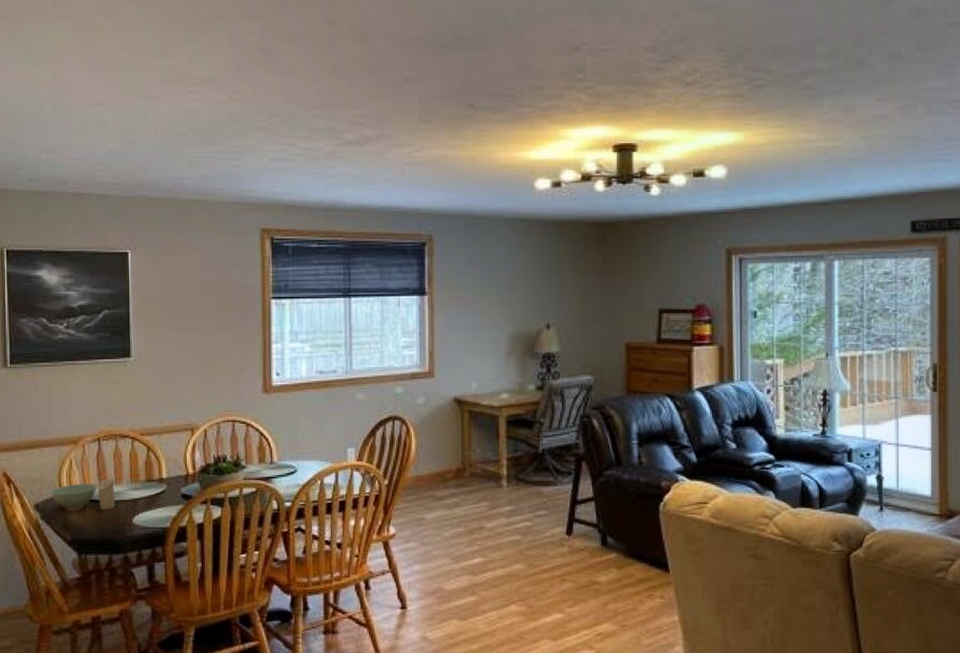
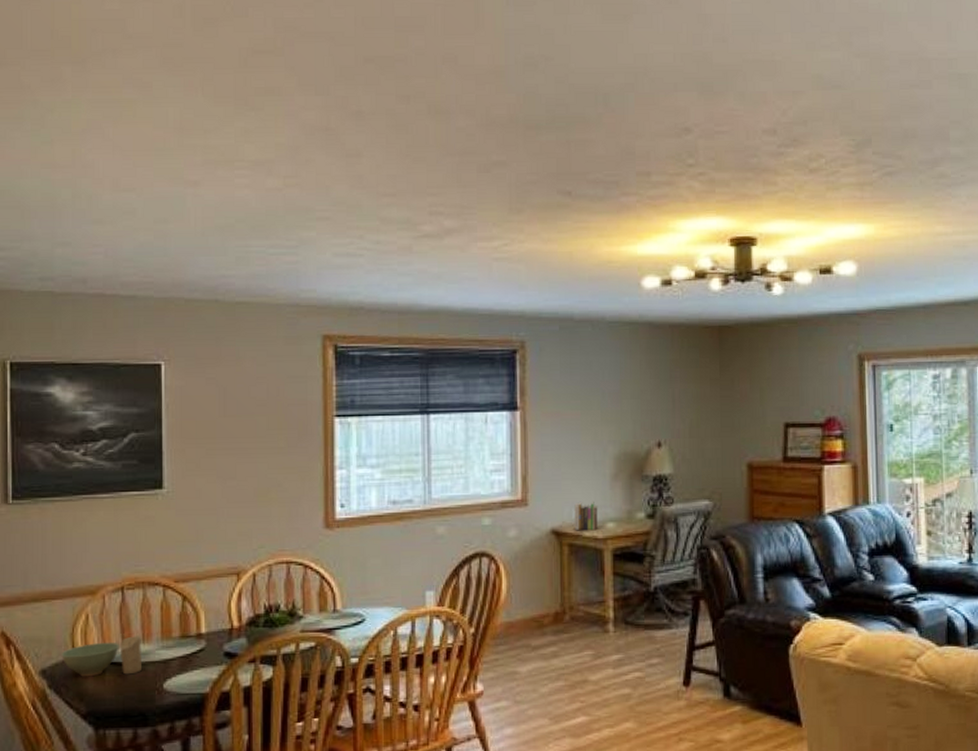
books: none [474,374,494,400] -> present [574,501,597,531]

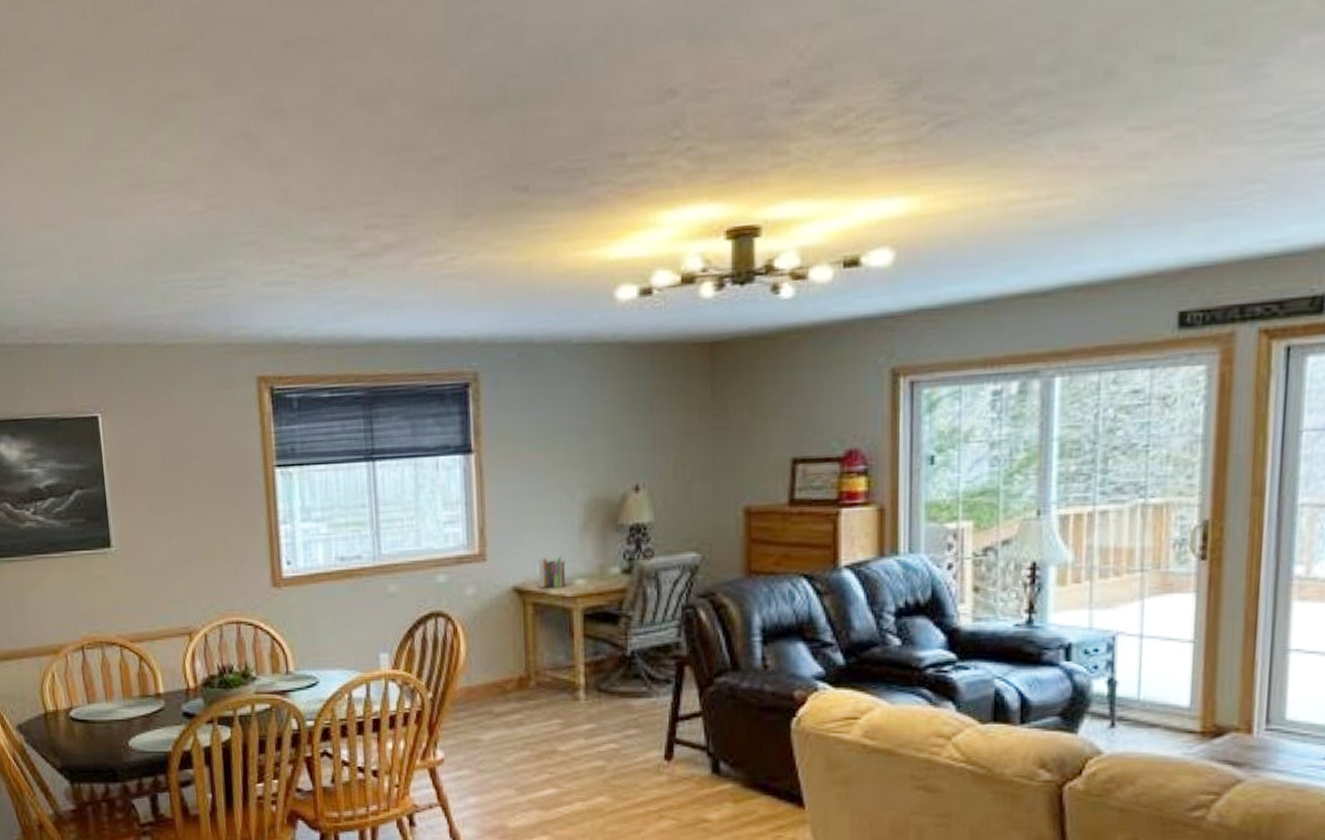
bowl: present [61,642,119,677] -> none [33,700,85,733]
candle: present [121,636,141,675] -> none [86,695,107,732]

